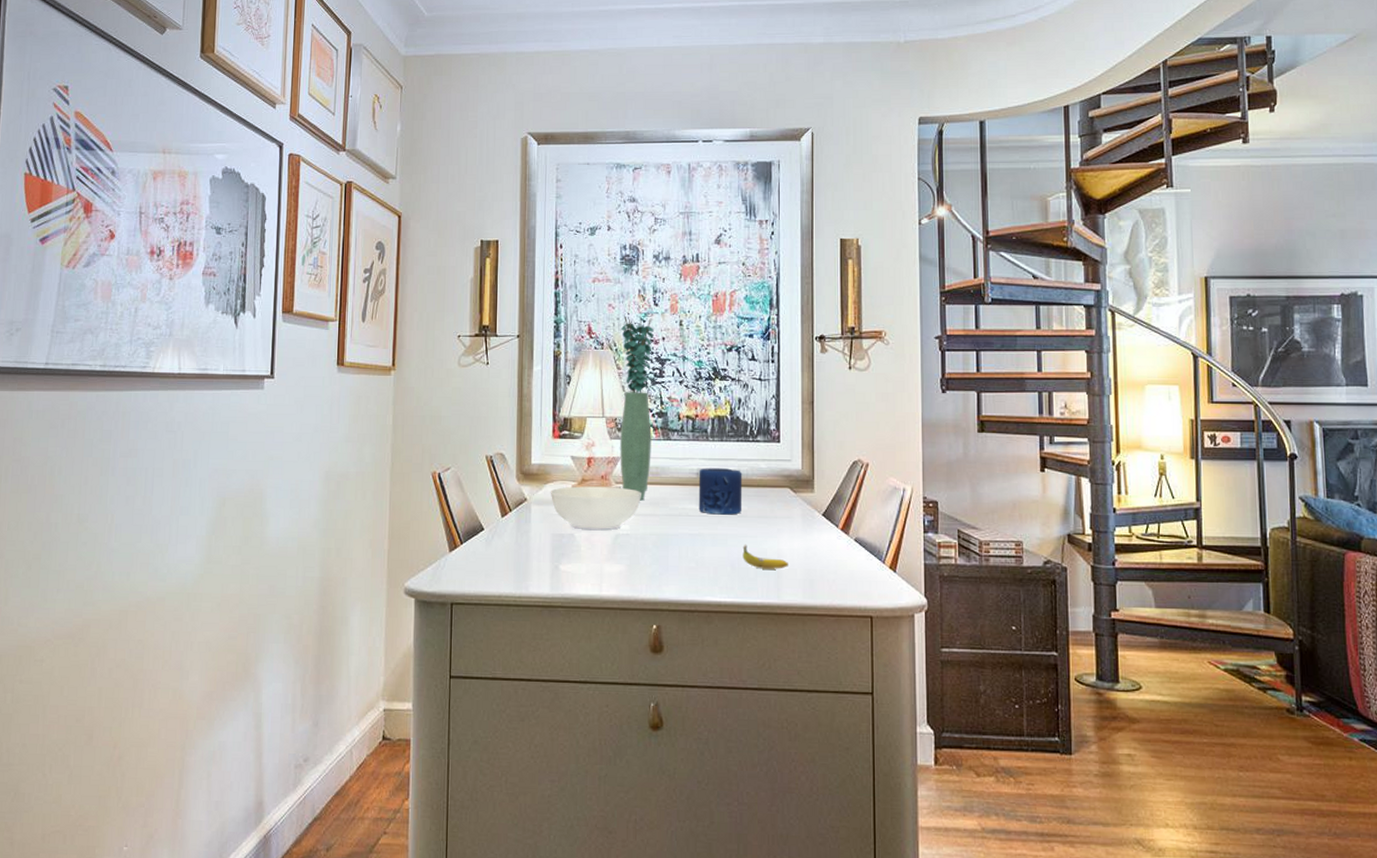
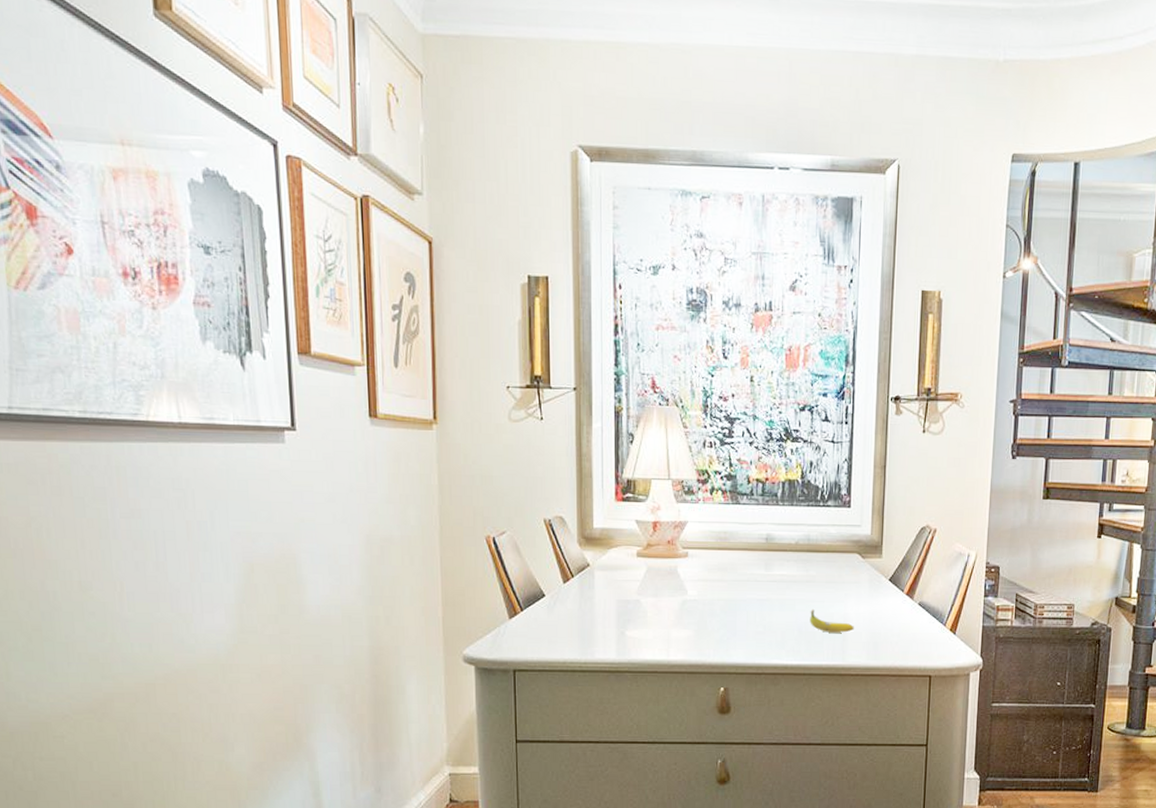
bowl: present [550,486,642,531] -> none [614,551,710,596]
vase: present [620,316,654,501] -> none [687,369,723,566]
candle: present [698,468,743,515] -> none [767,533,812,580]

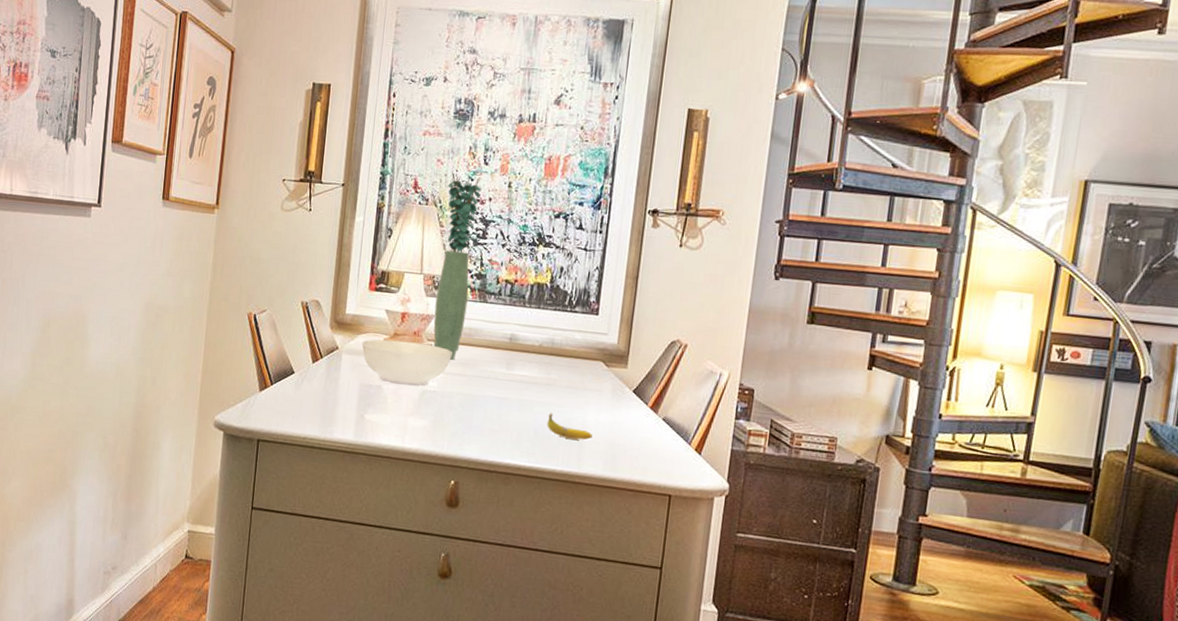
bowl: none [614,551,710,596] -> present [361,339,453,385]
vase: none [687,369,723,566] -> present [433,172,481,360]

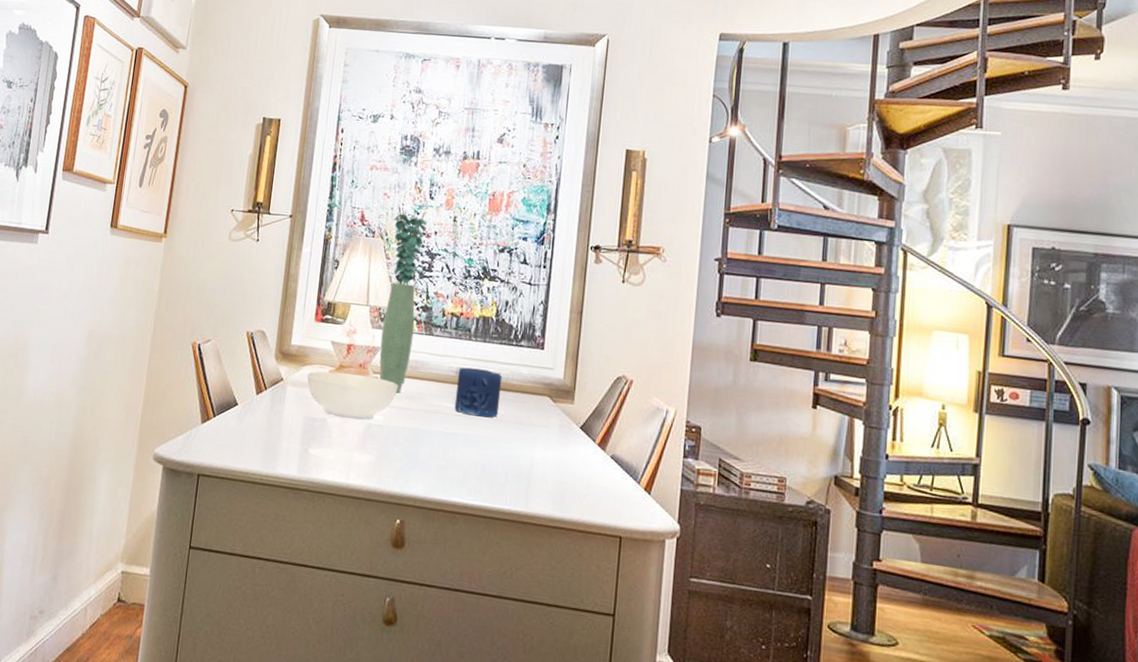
candle: none [508,333,556,383] -> present [454,367,503,418]
fruit: present [547,412,593,440] -> none [494,448,540,478]

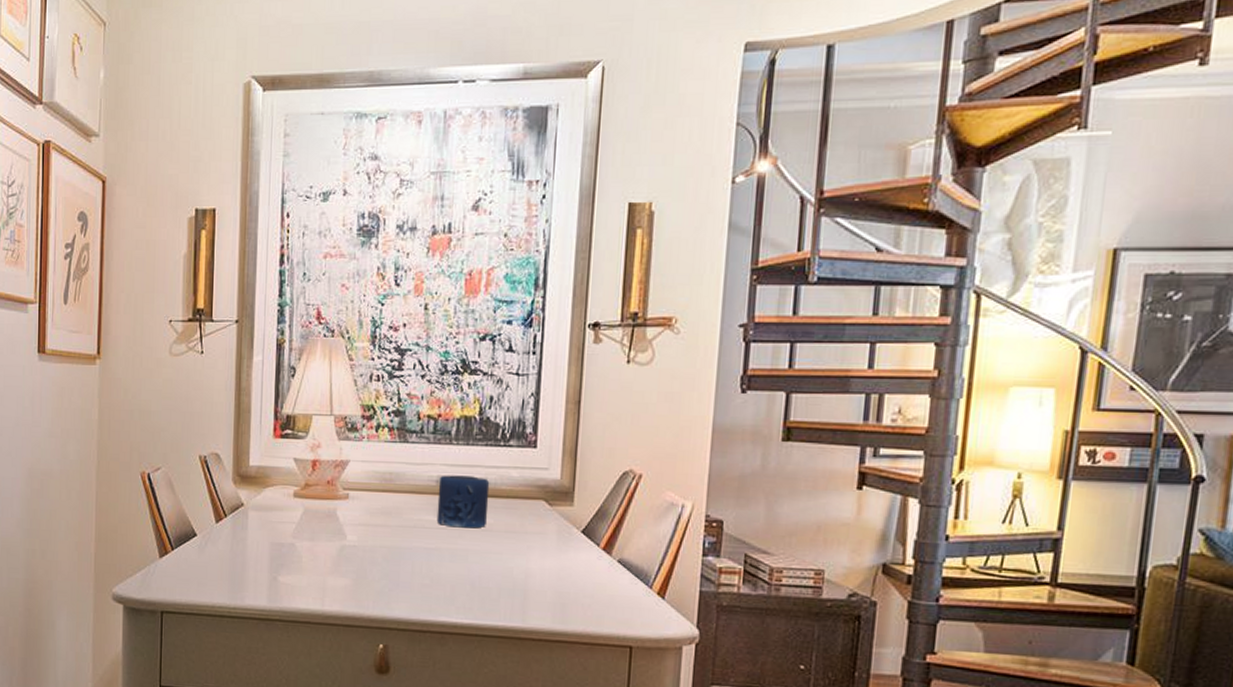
bowl: present [307,371,399,419] -> none [269,491,373,541]
vase: present [379,206,427,394] -> none [348,298,394,510]

